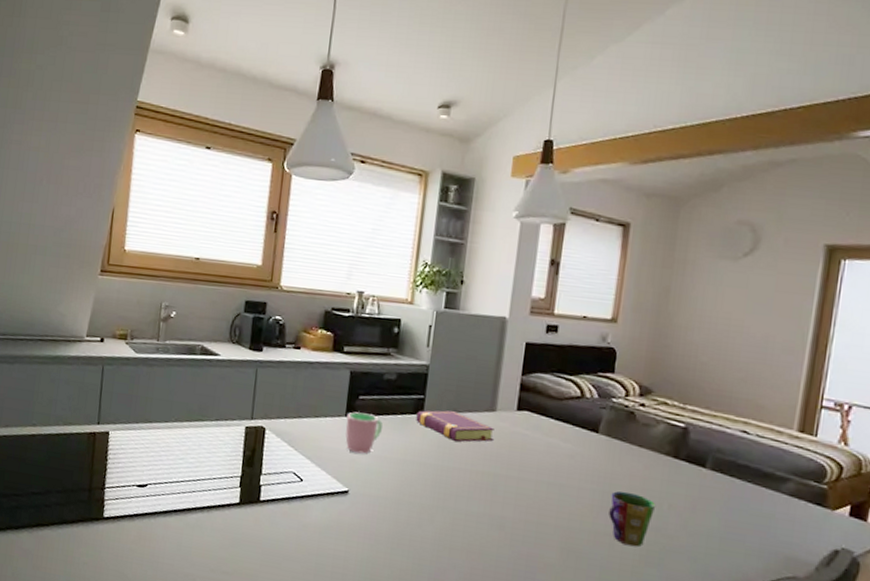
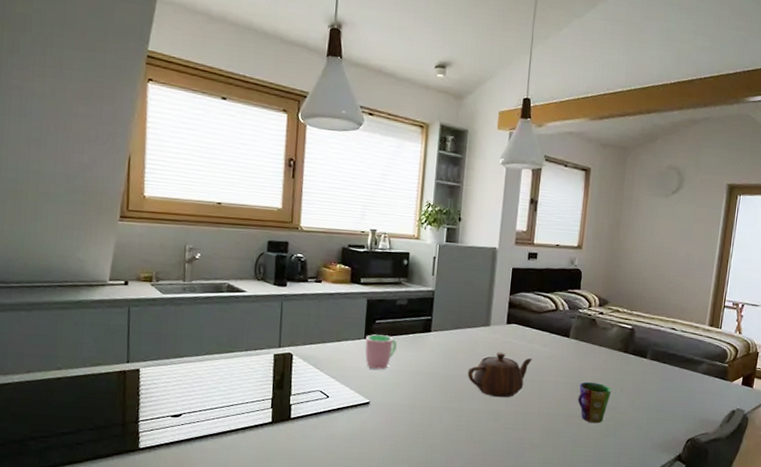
book: present [416,410,494,442] -> none [425,327,489,354]
teapot: none [465,445,550,502] -> present [467,353,533,398]

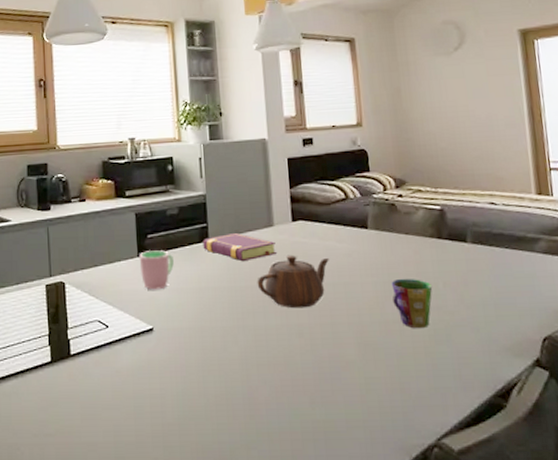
book: none [425,327,489,354] -> present [203,232,276,262]

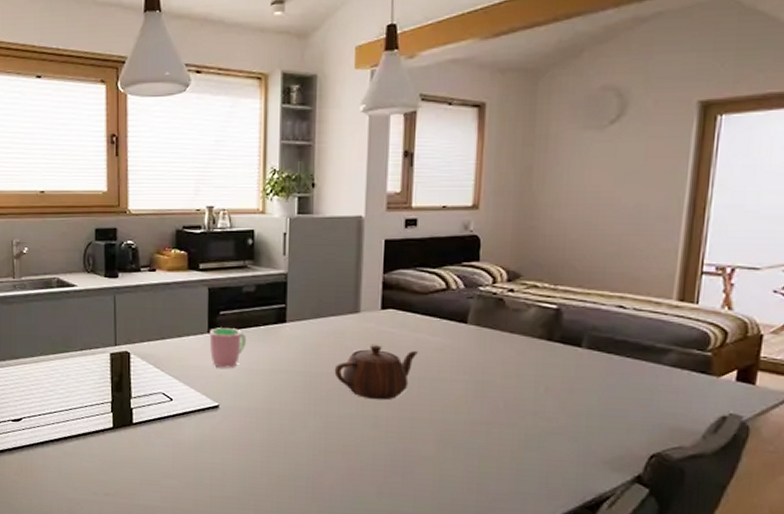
book: present [203,232,276,262] -> none [279,316,360,347]
cup: present [391,278,433,329] -> none [484,379,532,433]

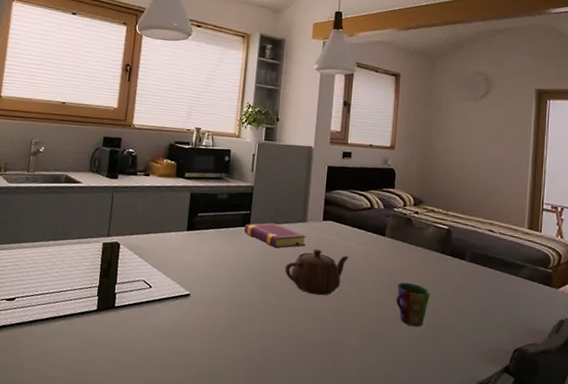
cup: present [209,328,246,368] -> none [187,226,217,262]
book: none [279,316,360,347] -> present [244,222,306,249]
cup: none [484,379,532,433] -> present [396,282,431,328]

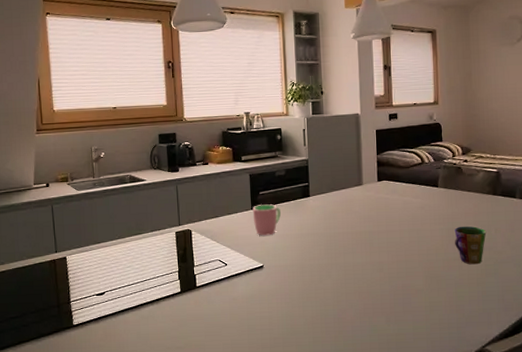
cup: none [187,226,217,262] -> present [252,204,281,236]
book: present [244,222,306,249] -> none [305,190,364,213]
teapot: present [284,249,350,296] -> none [347,208,407,250]

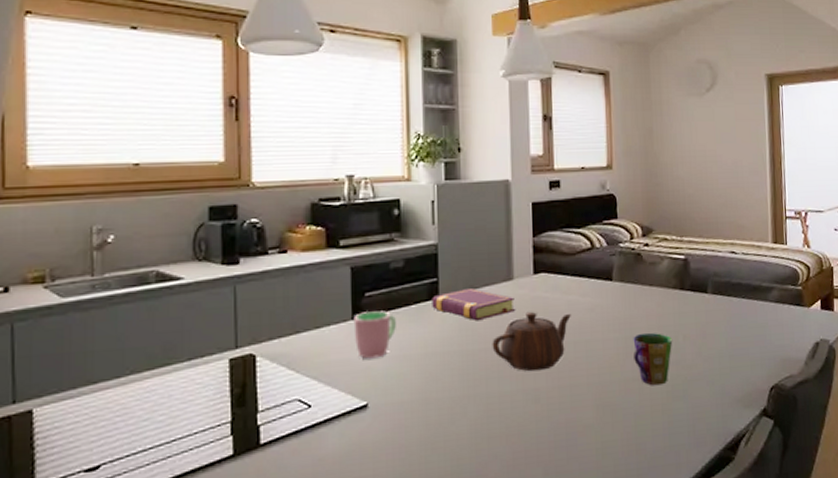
book: none [305,190,364,213] -> present [432,287,515,321]
teapot: none [347,208,407,250] -> present [492,312,572,372]

